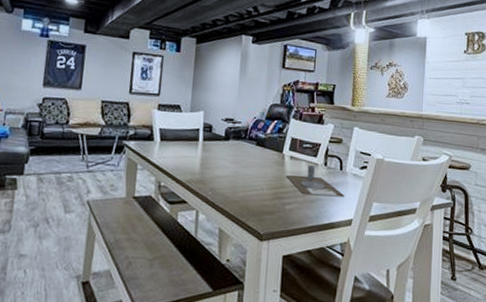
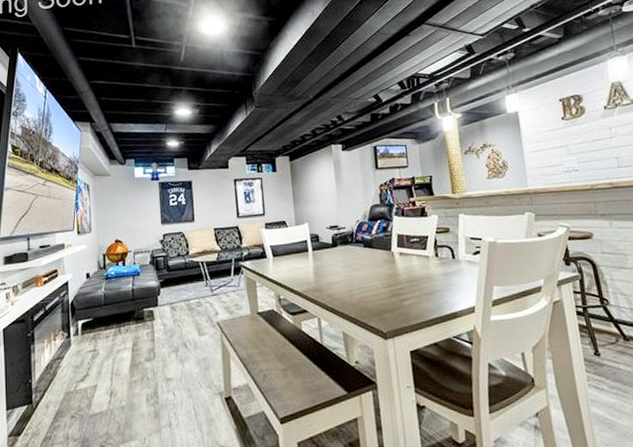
place setting: present [286,165,345,197] -> none [399,258,463,289]

